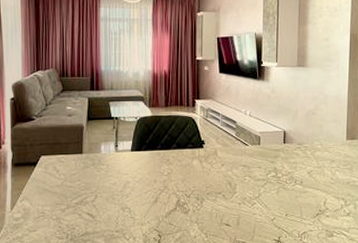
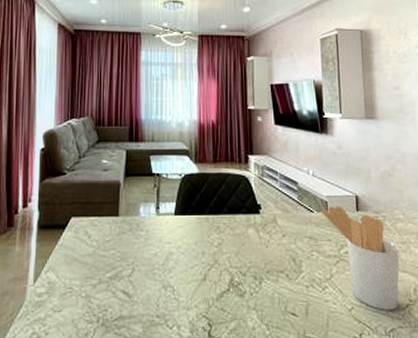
utensil holder: none [255,139,315,219] -> present [321,206,400,310]

